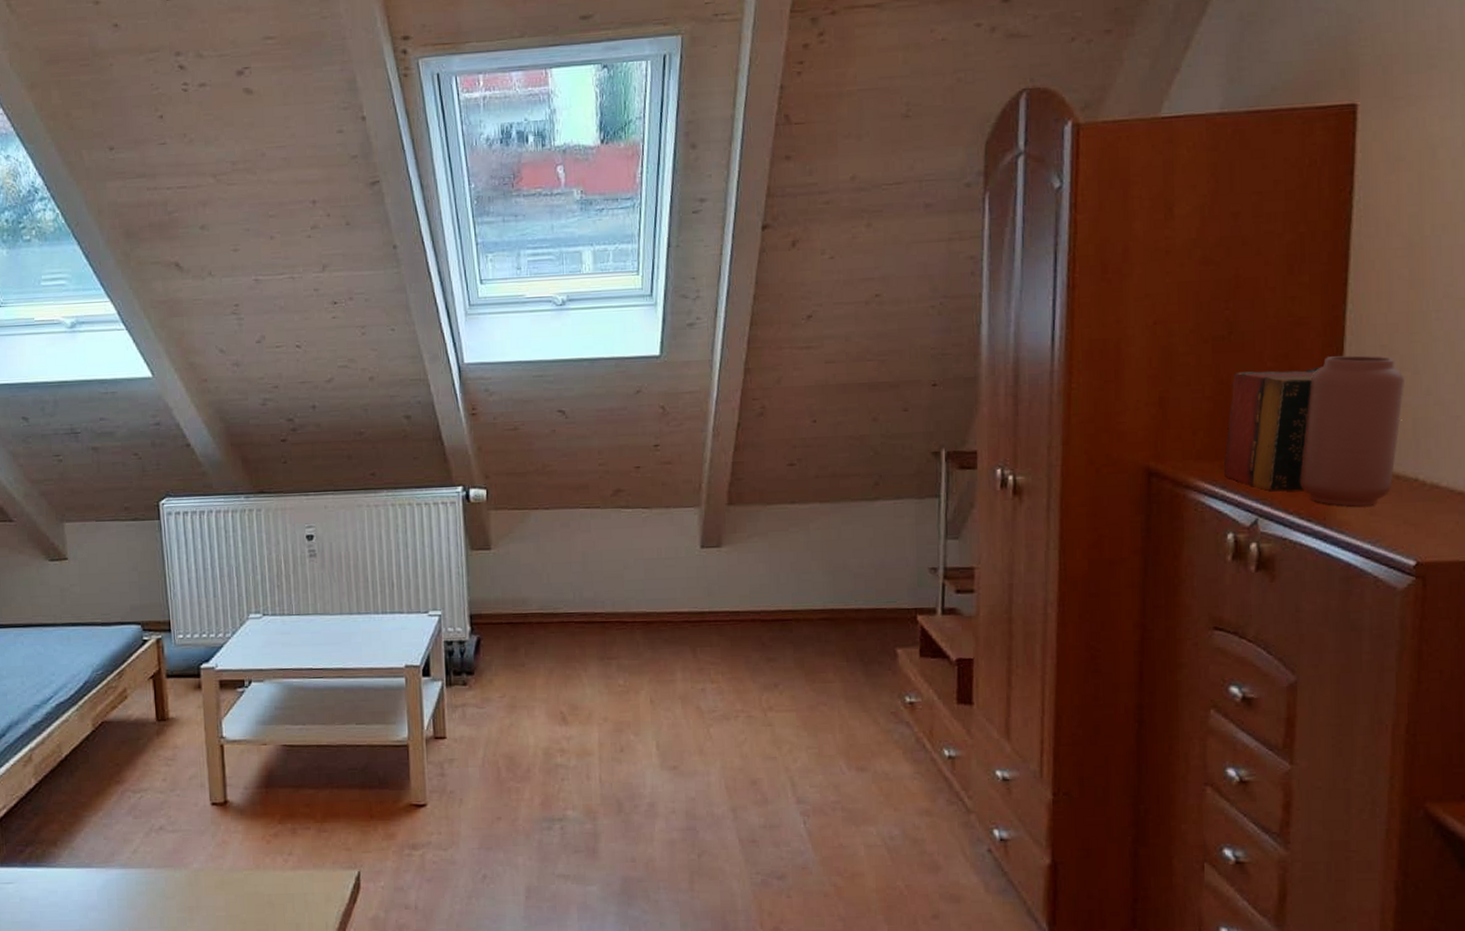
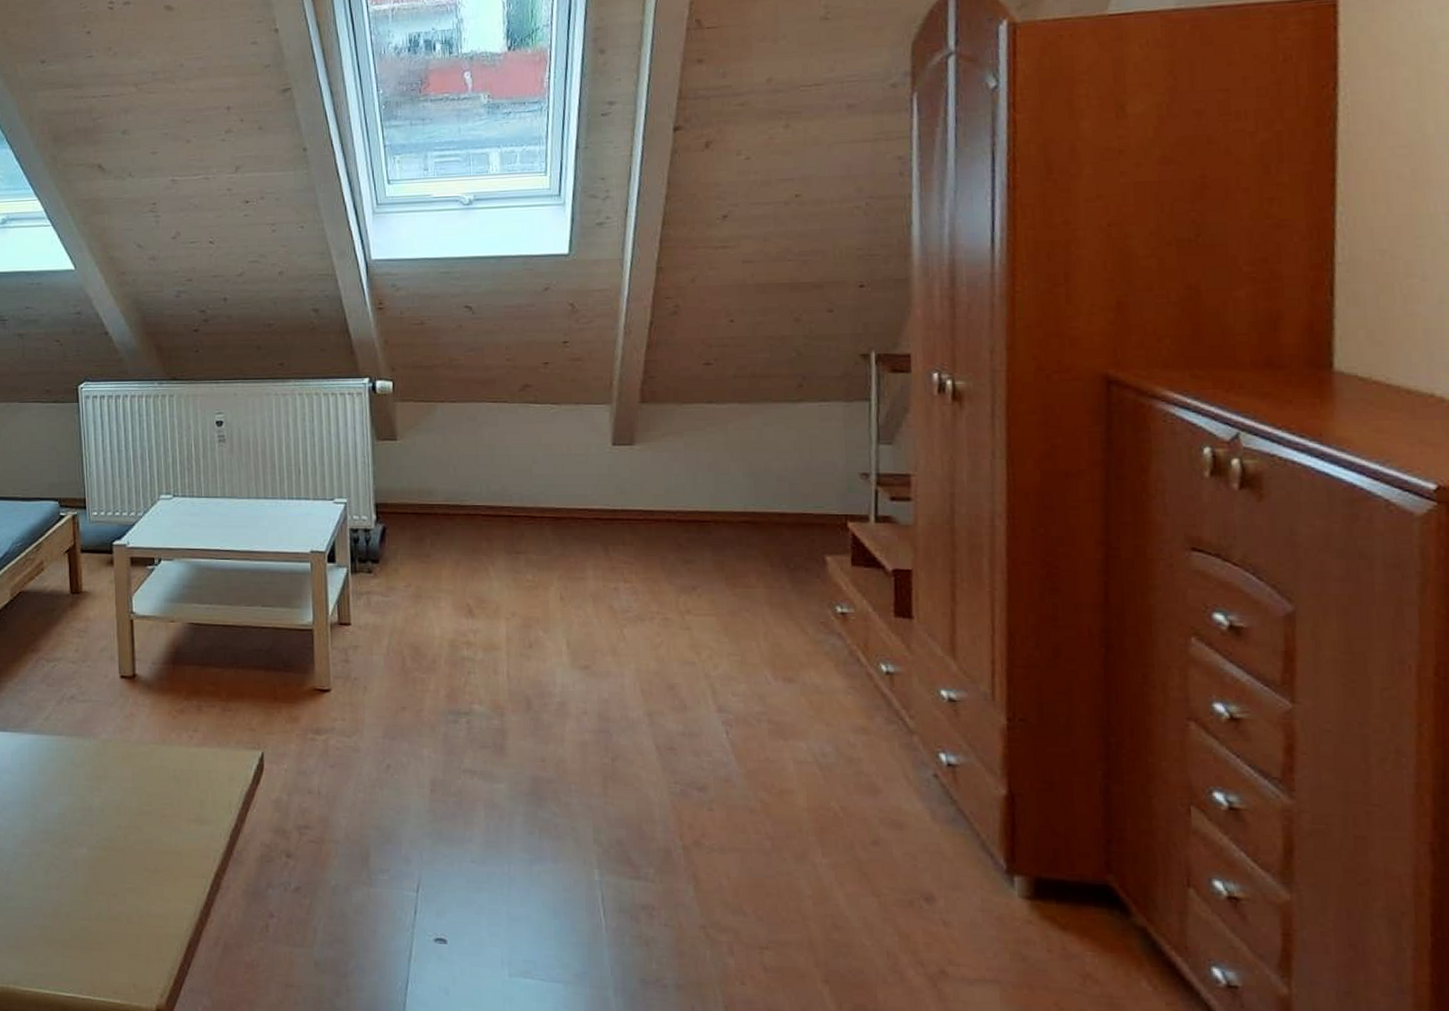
decorative box: present [1224,367,1319,492] -> none [1196,272,1306,404]
vase: present [1300,355,1404,507] -> none [1288,260,1412,423]

